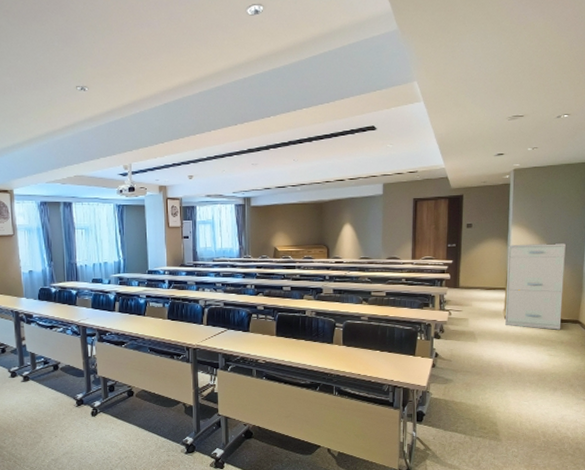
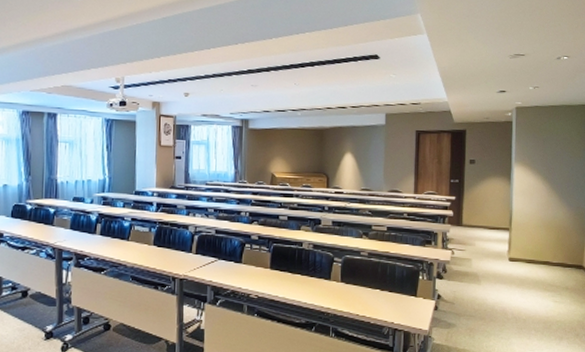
filing cabinet: present [505,243,566,330] -> none [509,183,568,275]

